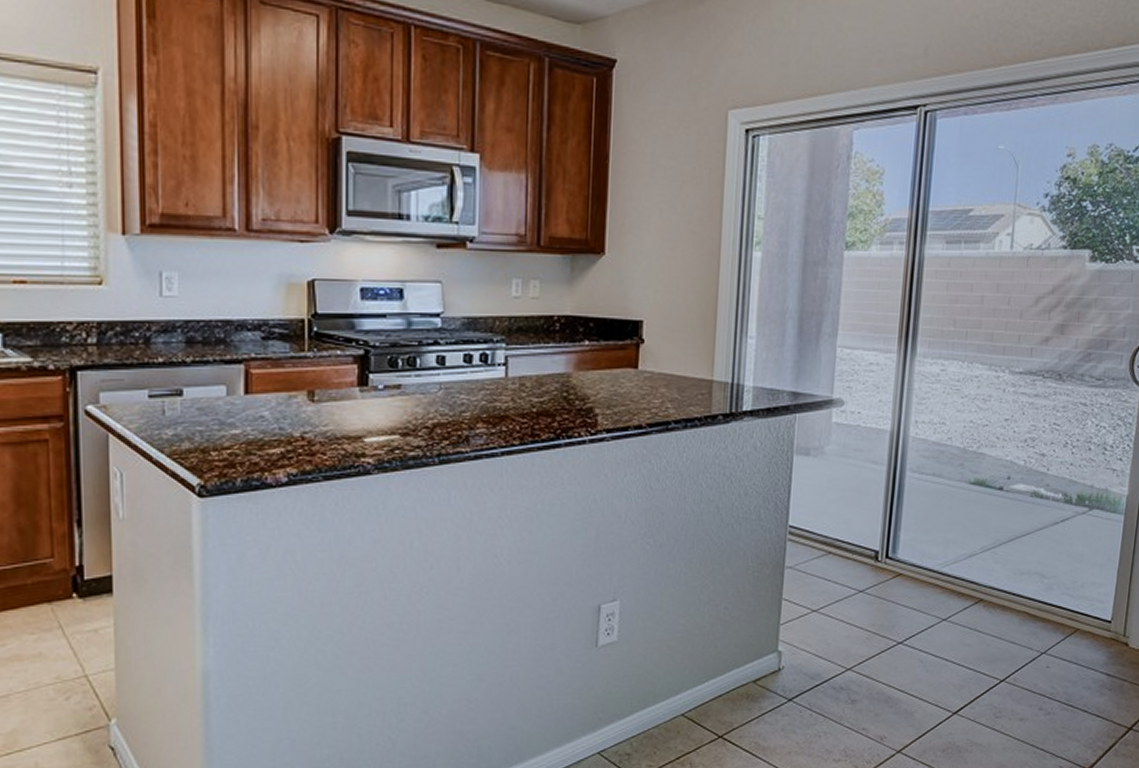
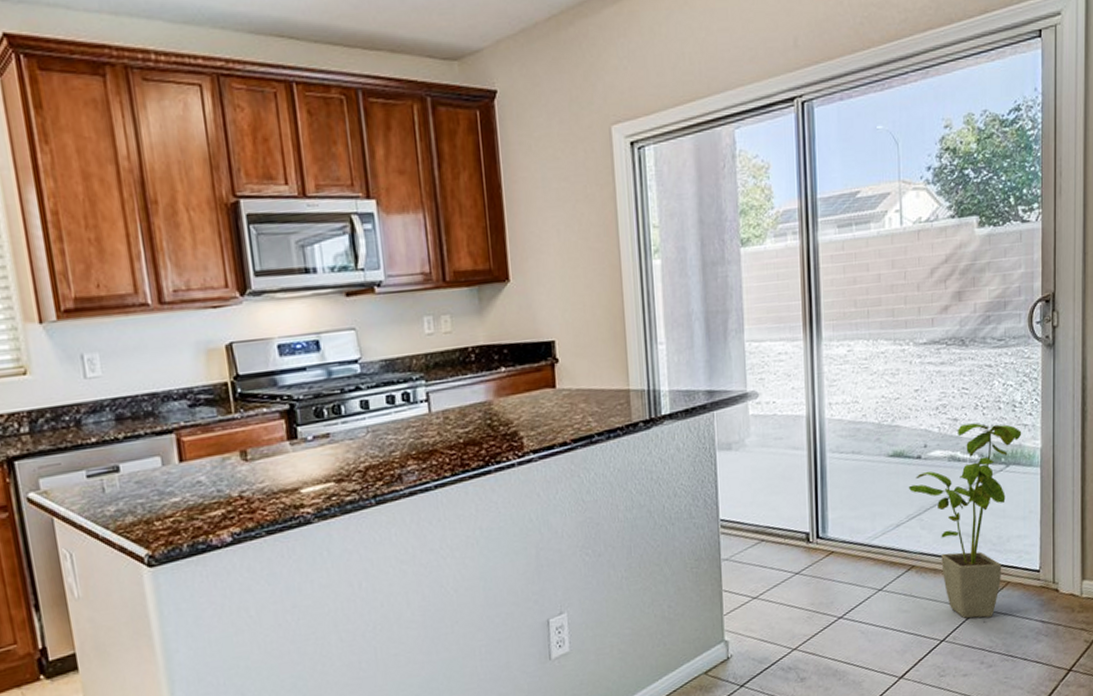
house plant: none [986,461,1110,664] -> present [908,423,1022,619]

